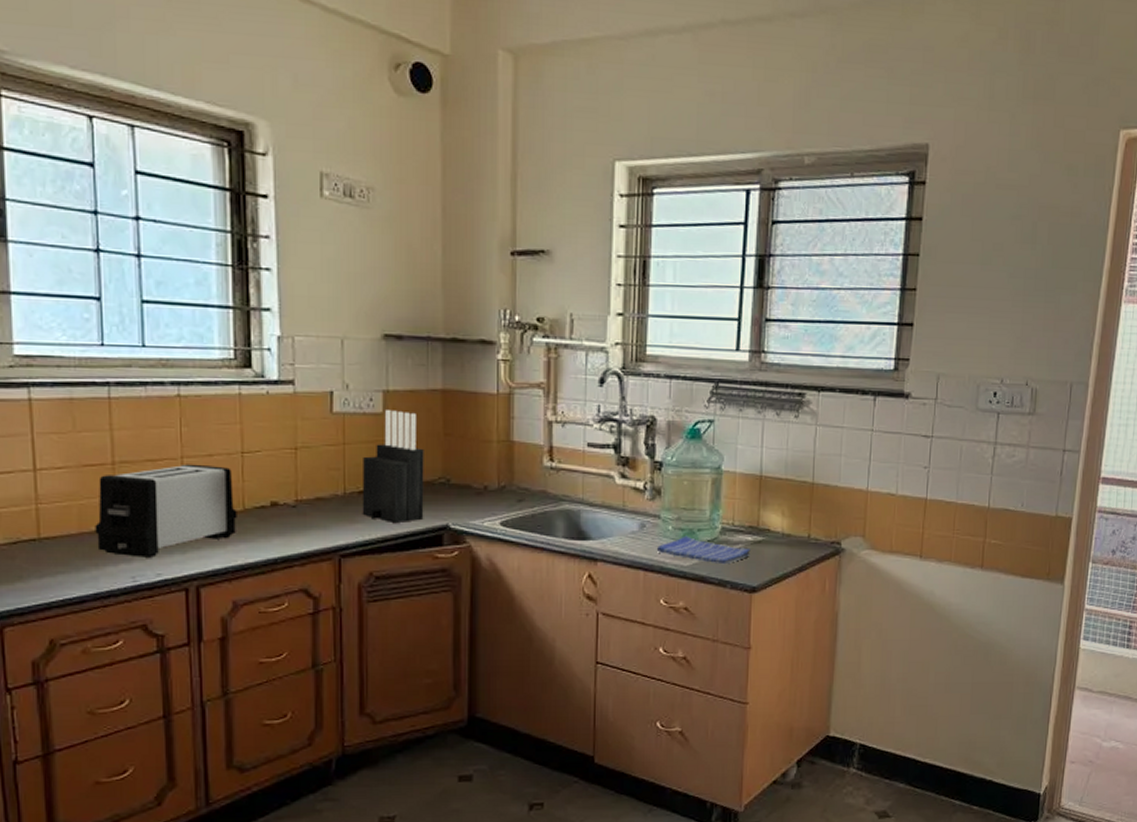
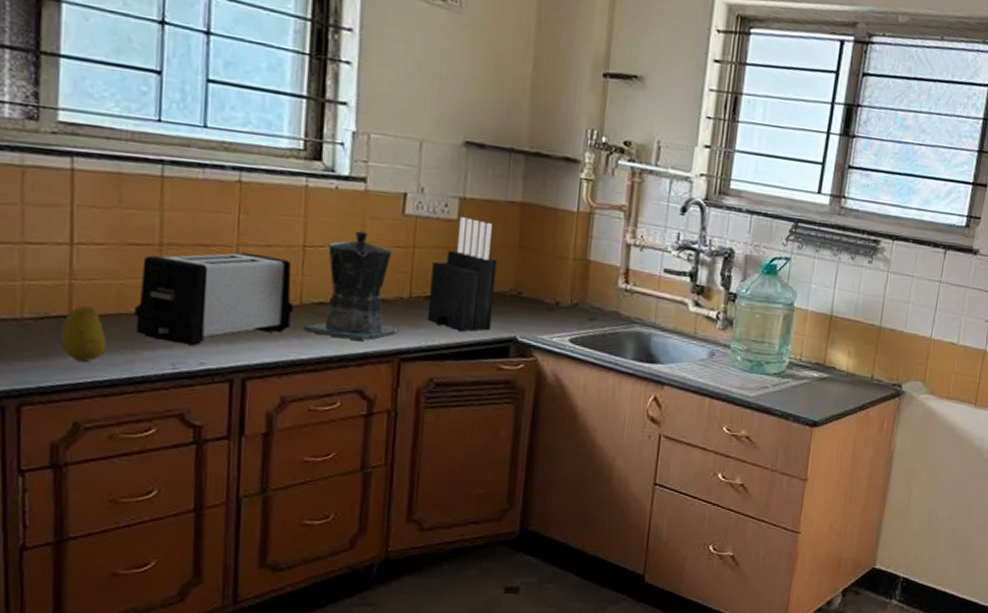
fruit: none [32,528,73,581] -> present [61,306,107,362]
coffee maker: none [247,433,336,541] -> present [303,230,398,342]
dish towel: present [656,535,751,565] -> none [723,367,815,398]

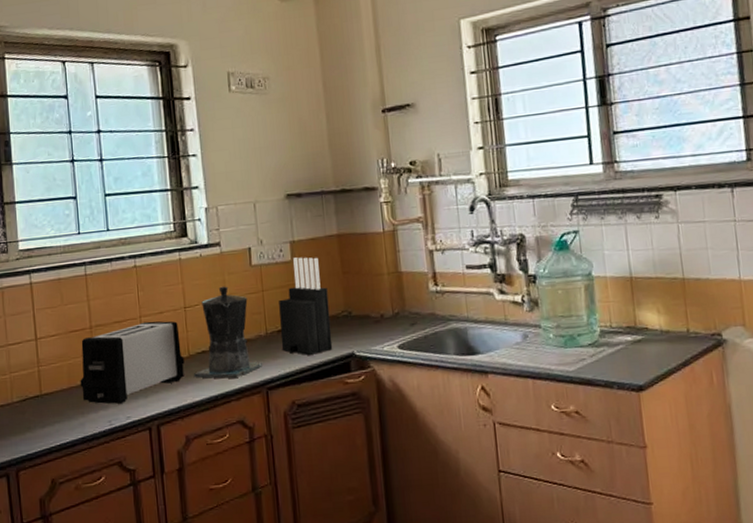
fruit: present [61,306,107,362] -> none [37,385,66,430]

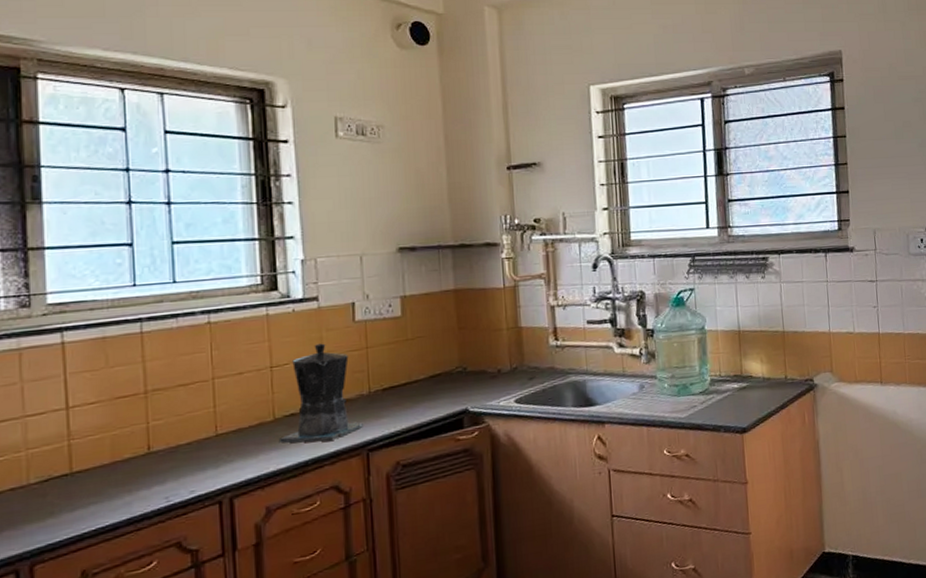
toaster: present [80,321,185,404] -> none [128,382,268,479]
knife block: present [279,257,333,356] -> none [385,312,445,414]

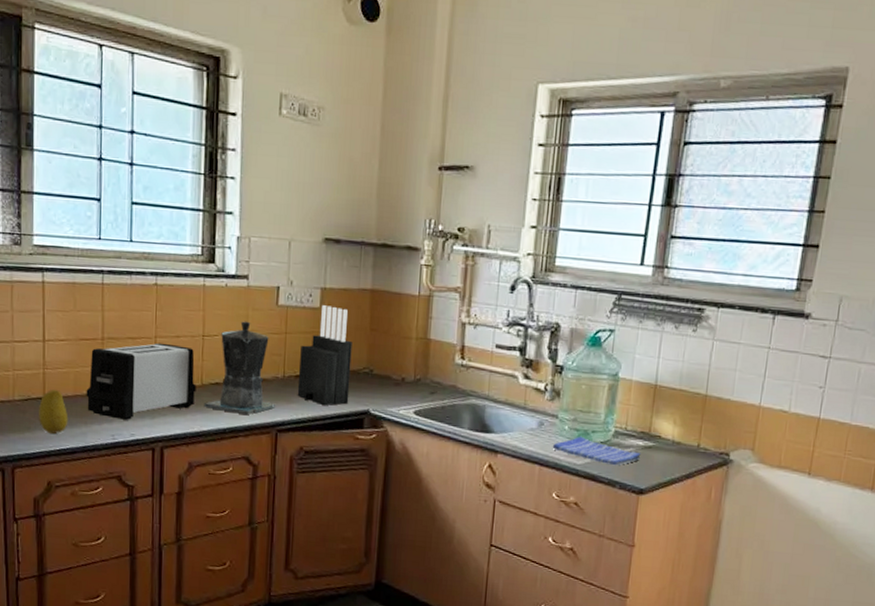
fruit: none [64,461,106,513] -> present [39,390,69,434]
toaster: none [128,382,268,479] -> present [86,342,196,420]
knife block: none [385,312,445,414] -> present [297,305,352,406]
dish towel: none [655,390,738,412] -> present [552,436,641,466]

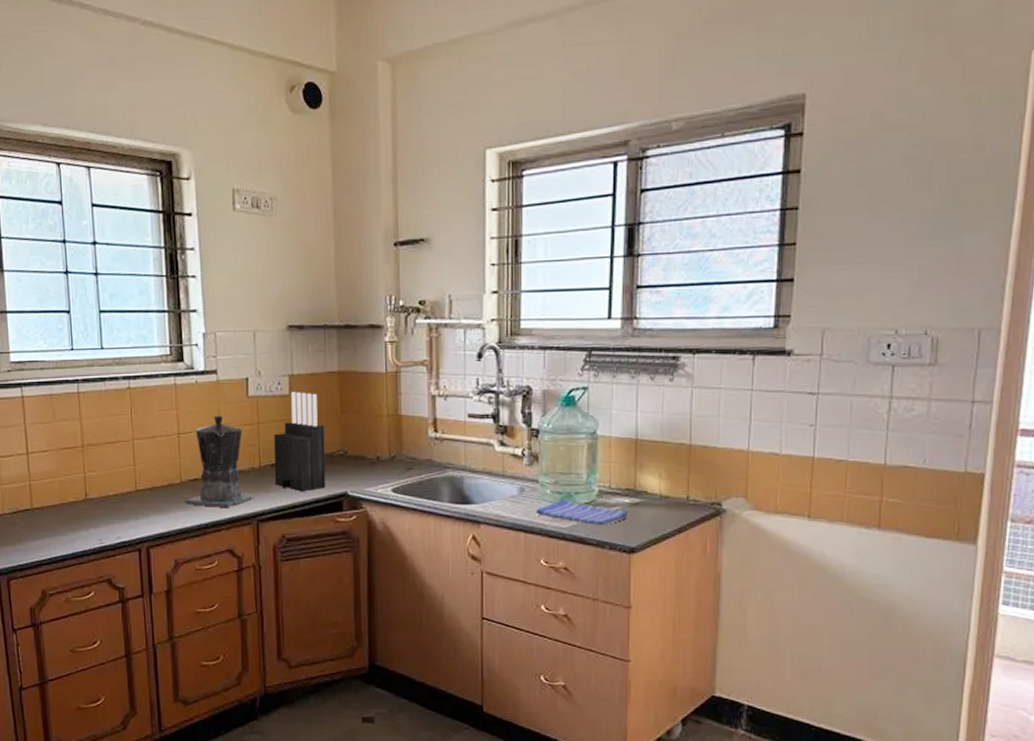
fruit: present [39,390,69,434] -> none [28,500,57,543]
toaster: present [86,342,196,420] -> none [71,444,176,523]

